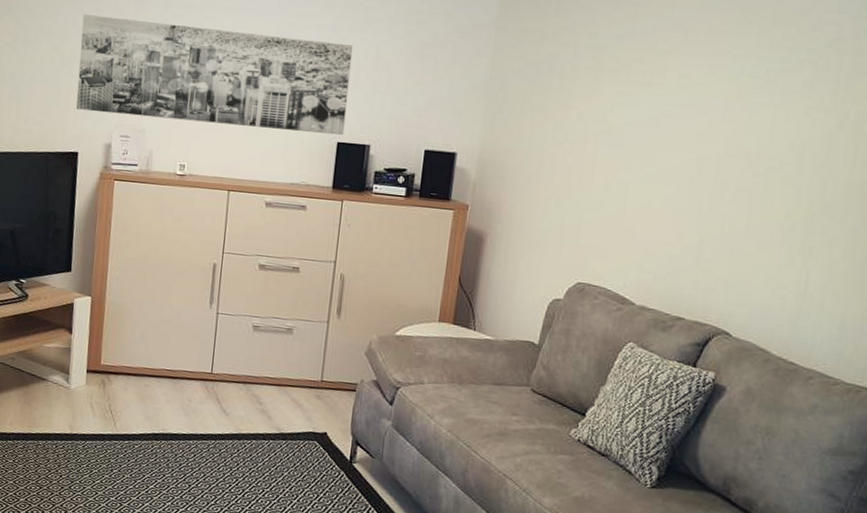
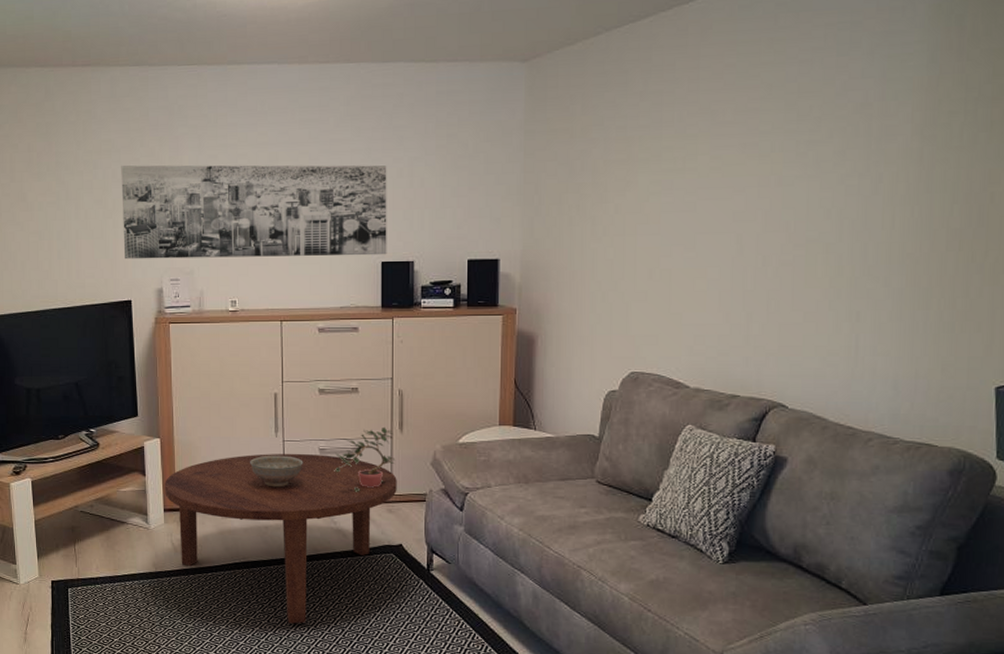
coffee table: none [89,323,329,503] -> present [165,454,397,624]
decorative bowl: none [180,326,236,361] -> present [250,455,304,488]
potted plant: none [264,310,330,374] -> present [333,426,396,492]

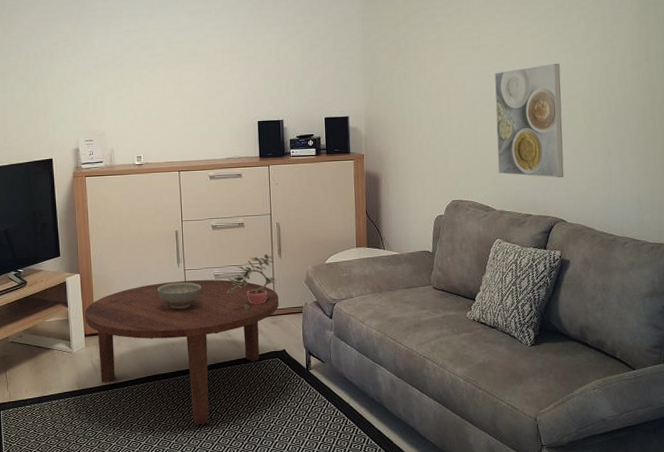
wall art: present [121,165,387,260] -> none [41,45,262,125]
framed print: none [697,195,797,348] -> present [495,64,564,178]

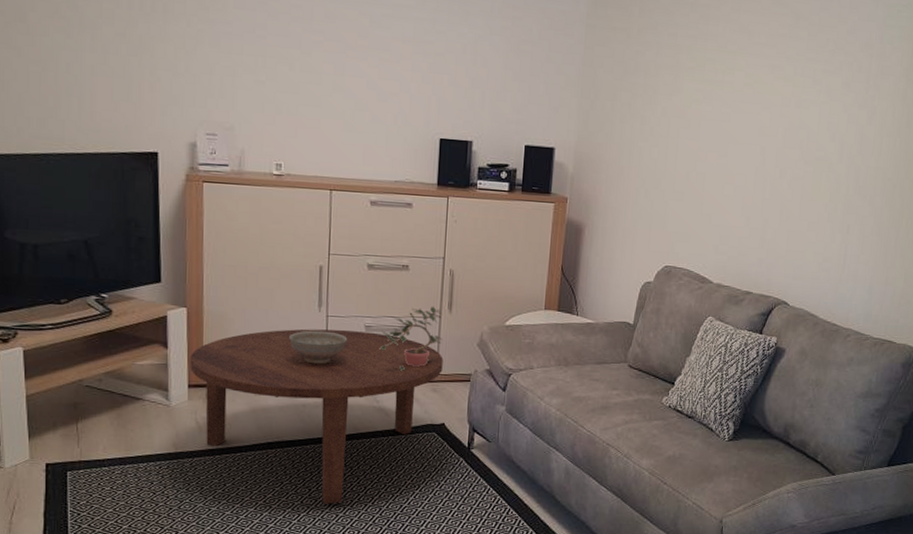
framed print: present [495,64,564,178] -> none [722,116,811,253]

